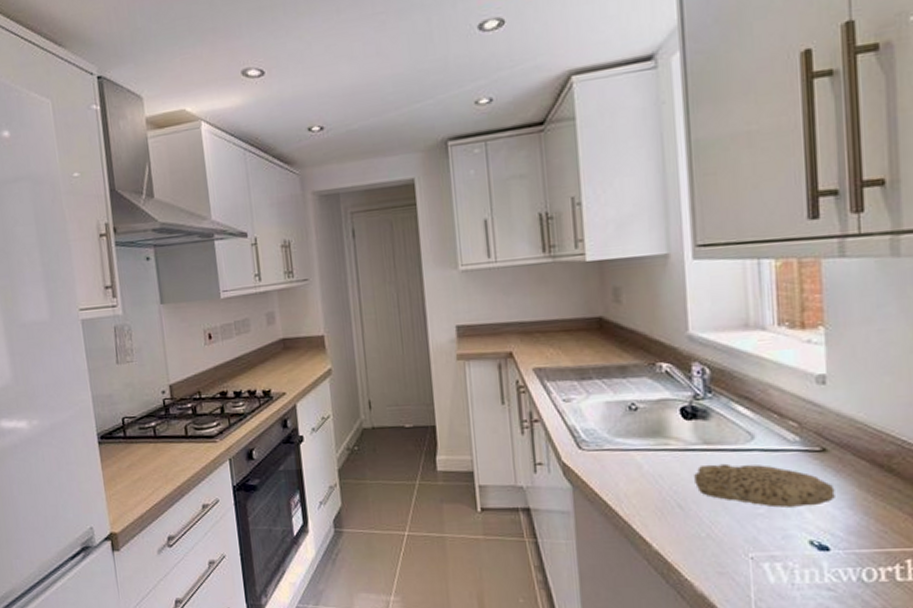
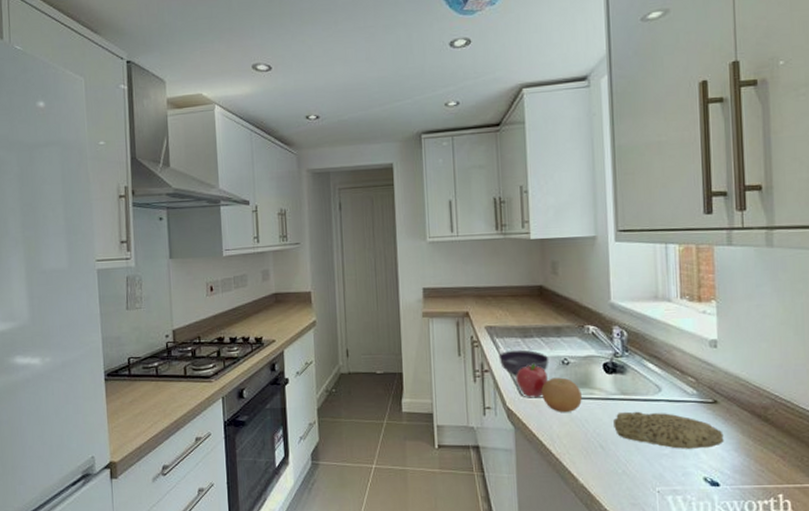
bowl: none [550,394,613,428] -> present [498,349,549,378]
fruit: none [572,410,612,451] -> present [516,364,548,398]
fruit: none [604,426,655,467] -> present [541,377,582,412]

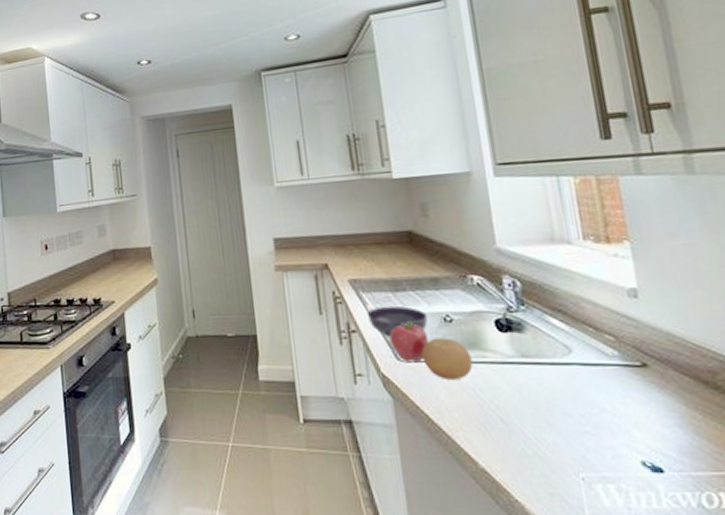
sponge: present [613,411,724,449] -> none [515,377,663,425]

